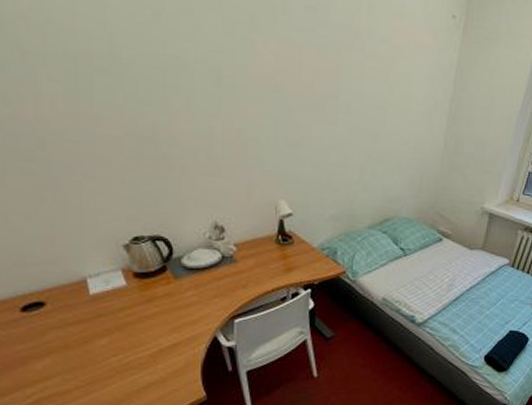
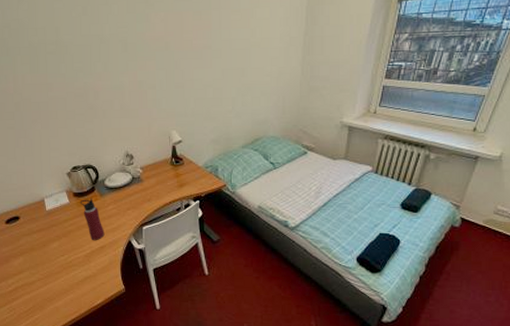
water bottle: none [143,281,180,337] -> present [79,198,105,241]

